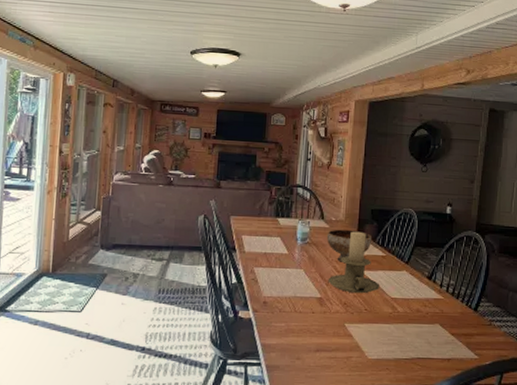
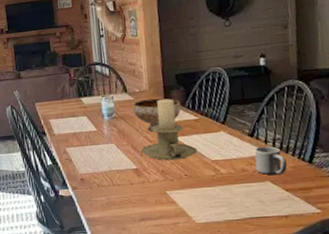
mug: none [428,289,456,319] -> present [255,146,287,176]

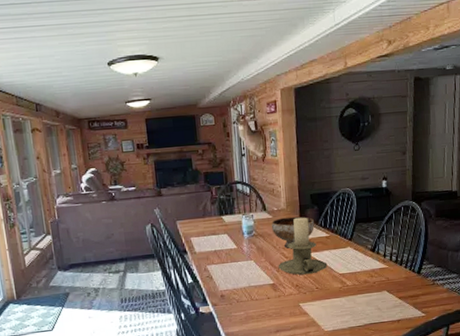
mug: present [255,146,287,176] -> none [375,259,400,286]

